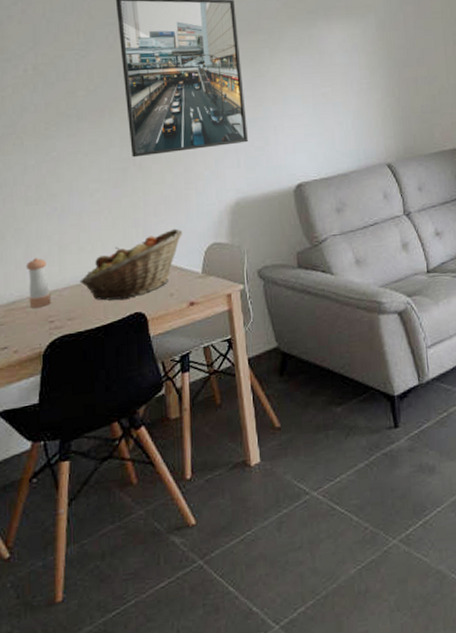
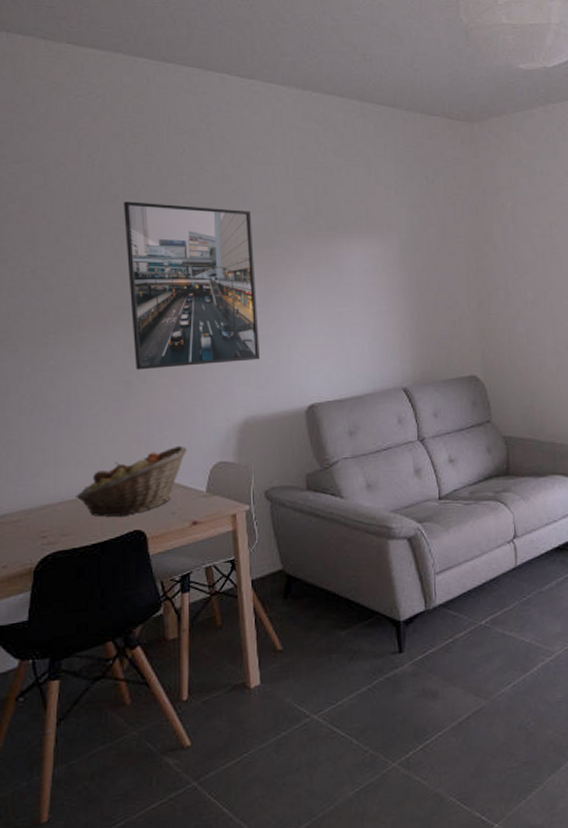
pepper shaker: present [26,258,51,308] -> none [17,470,44,522]

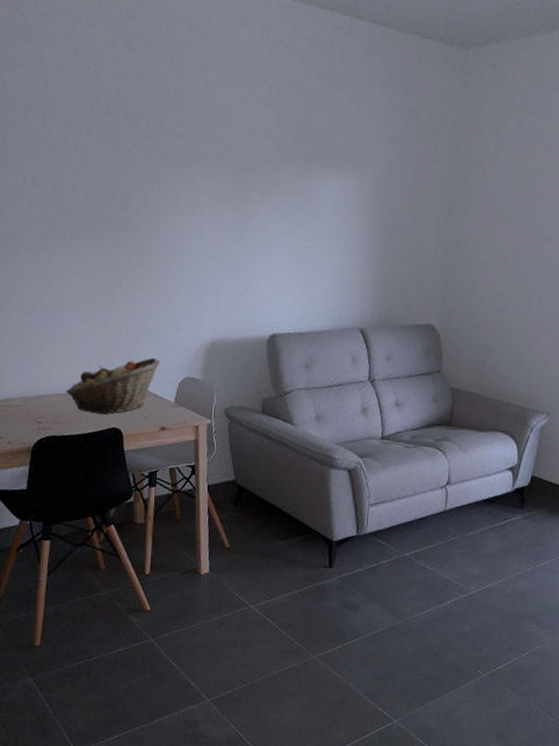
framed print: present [123,201,260,370] -> none [113,114,232,286]

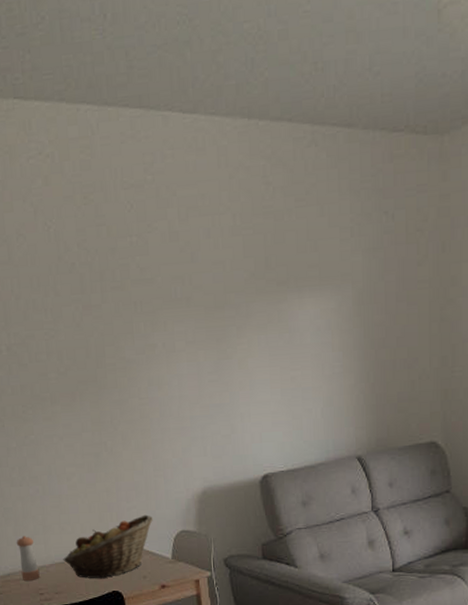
pepper shaker: none [19,363,40,408] -> present [16,536,40,581]

